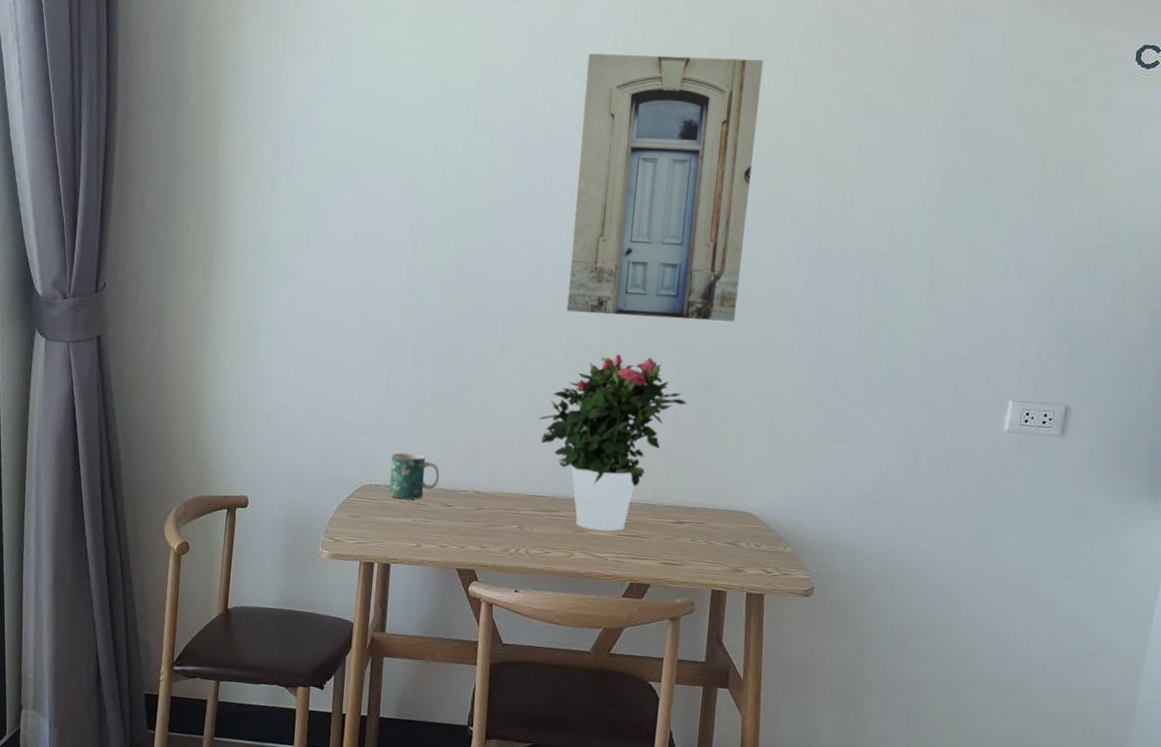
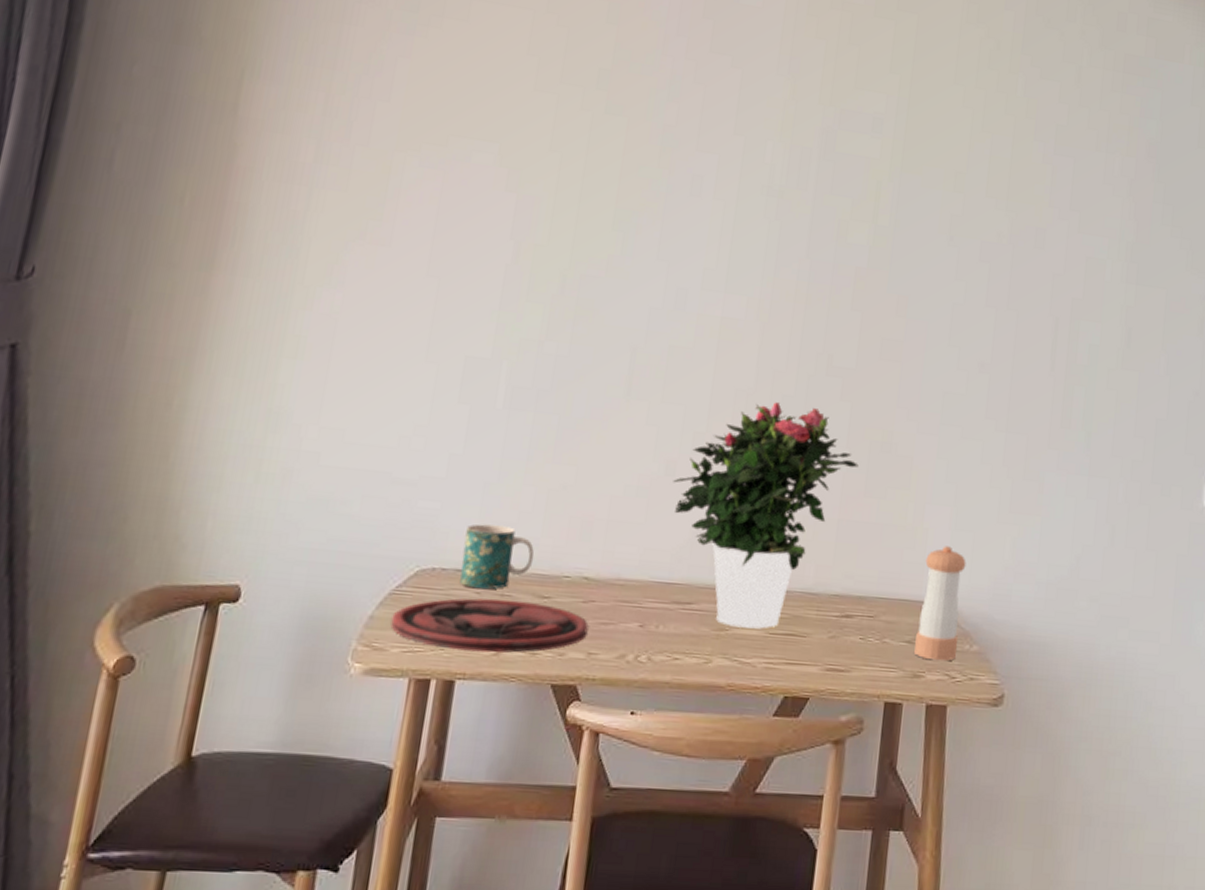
plate: none [345,506,481,546] -> present [390,598,589,653]
wall art: present [566,53,764,322] -> none [714,40,951,369]
pepper shaker: none [736,467,780,560] -> present [914,546,966,661]

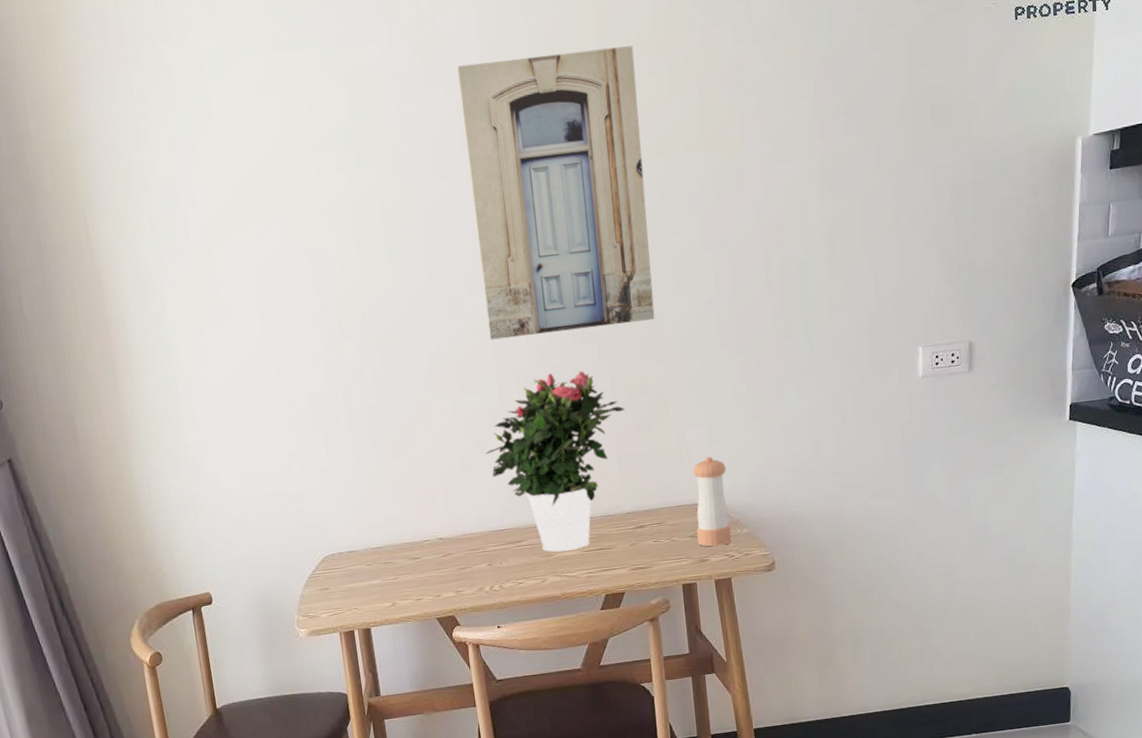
plate: present [390,598,589,653] -> none [315,563,453,608]
mug: present [460,524,534,590] -> none [347,513,401,563]
wall art: none [714,40,951,369] -> present [457,46,655,340]

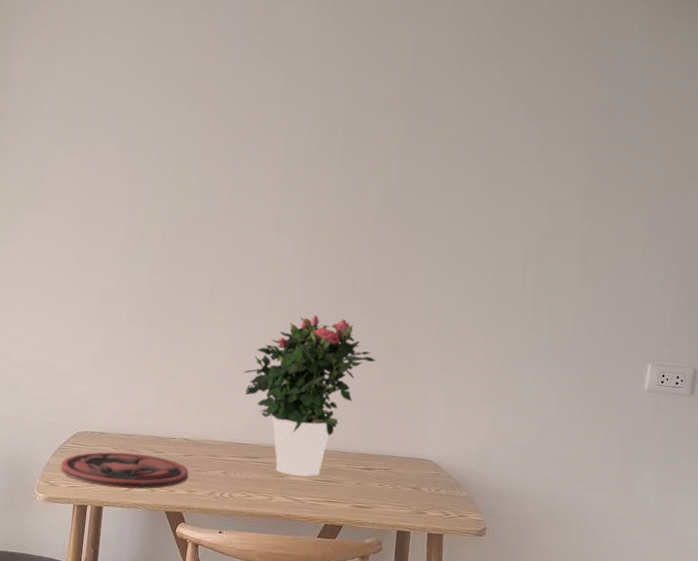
plate: none [315,563,453,608] -> present [60,452,189,489]
wall art: present [457,46,655,340] -> none [270,47,443,289]
pepper shaker: present [693,456,732,547] -> none [419,419,457,503]

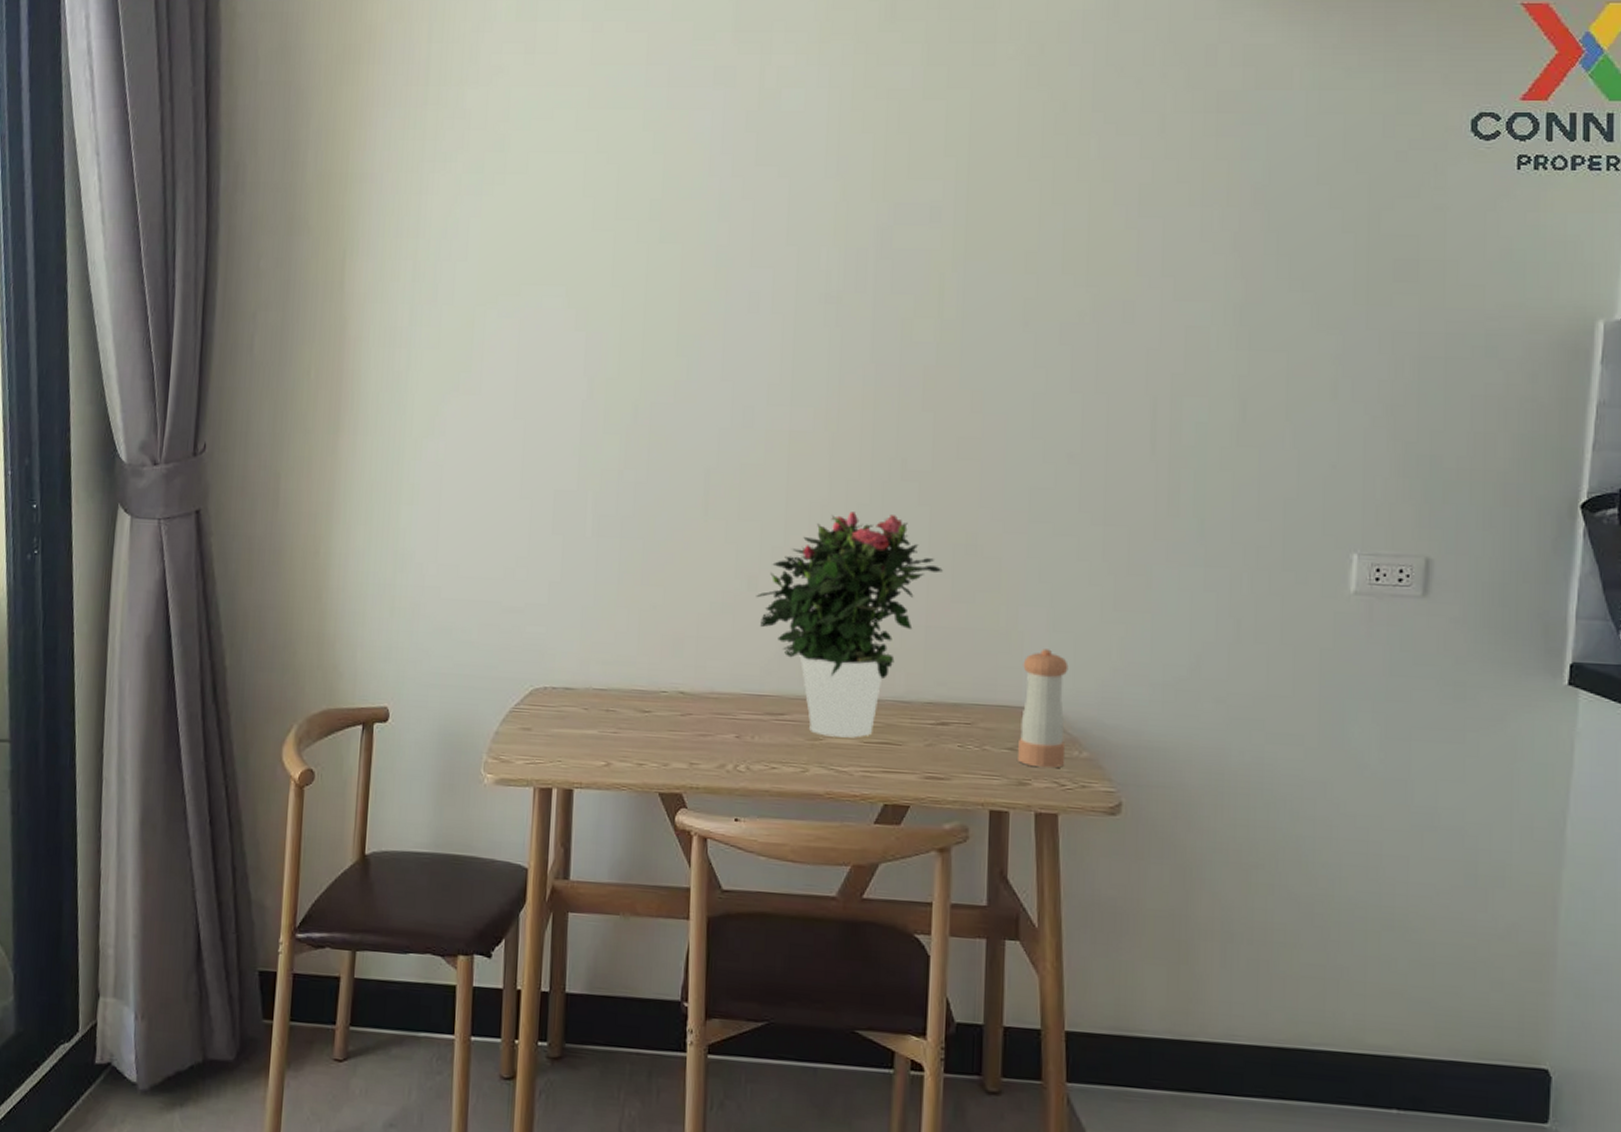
plate: present [60,452,189,489] -> none [514,714,688,764]
pepper shaker: none [419,419,457,503] -> present [1018,649,1069,769]

